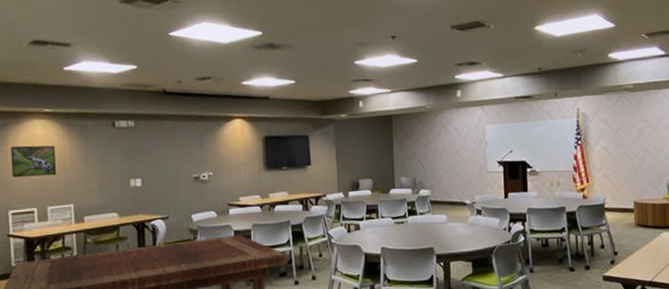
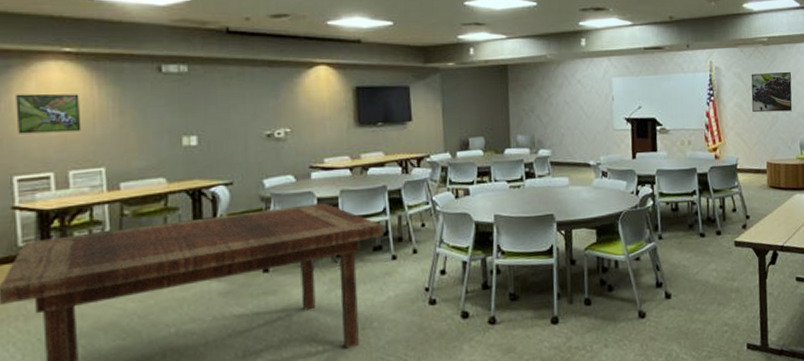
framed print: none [617,116,659,155] -> present [751,71,793,113]

